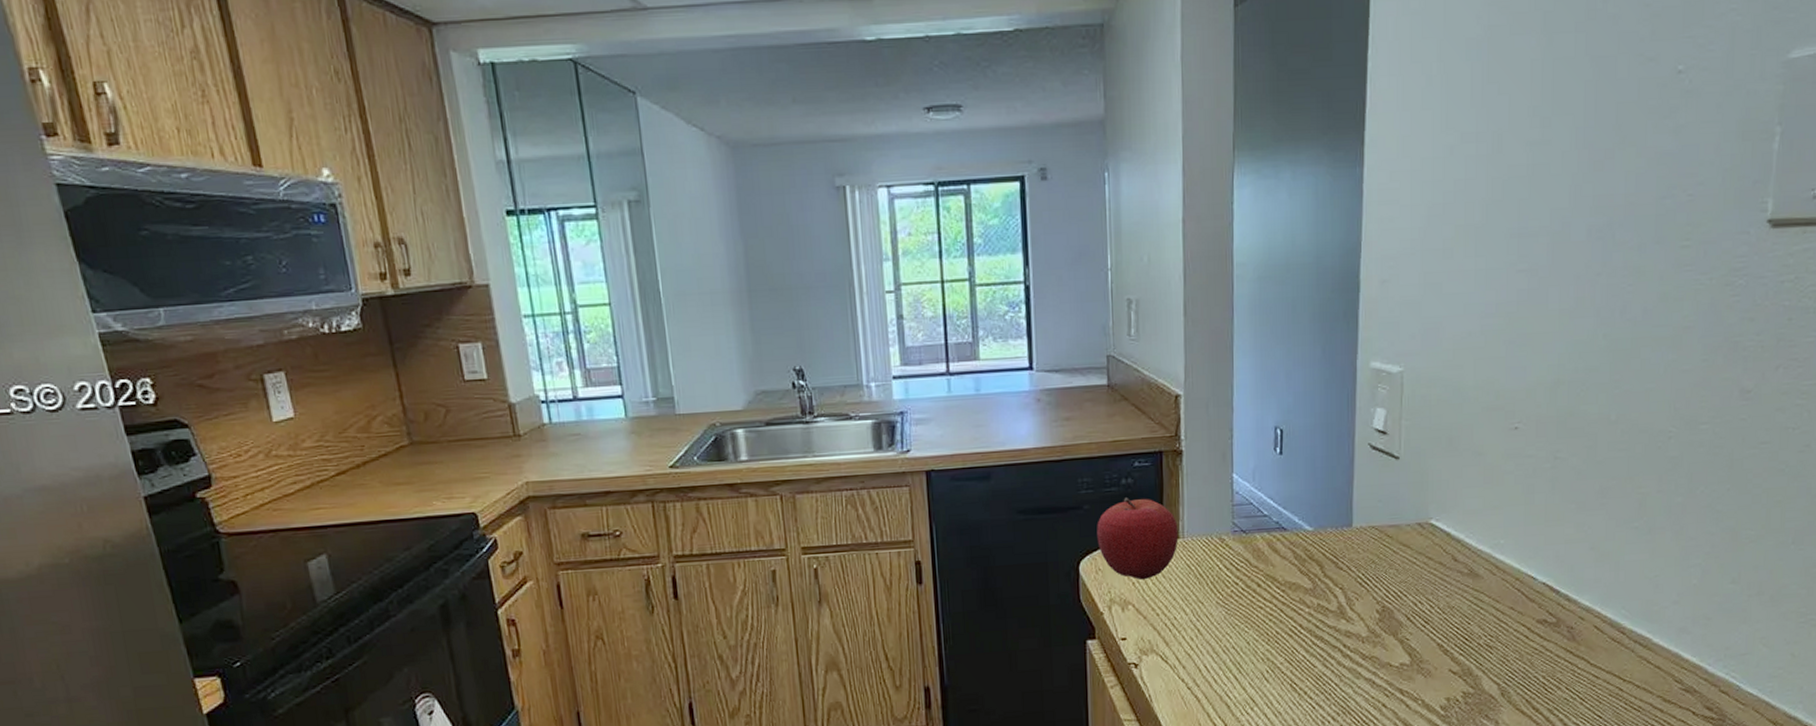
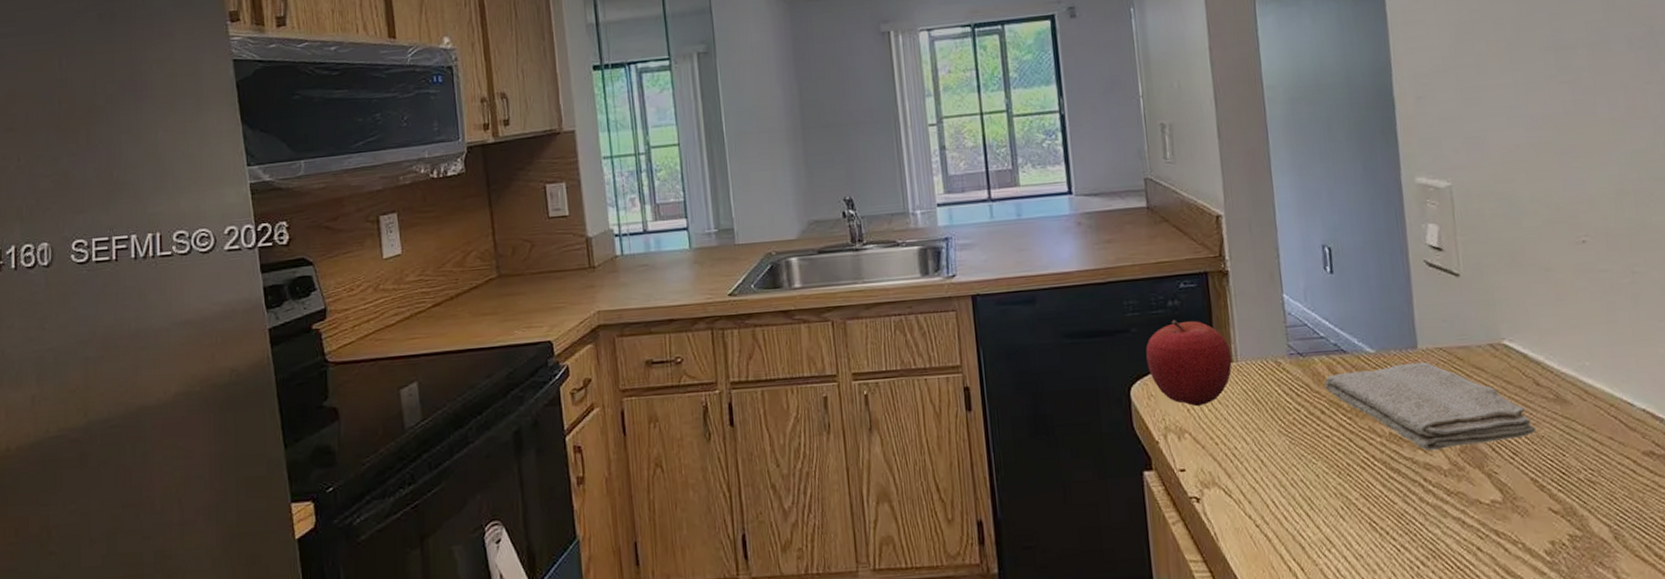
washcloth: none [1263,539,1448,620] -> present [1325,362,1536,450]

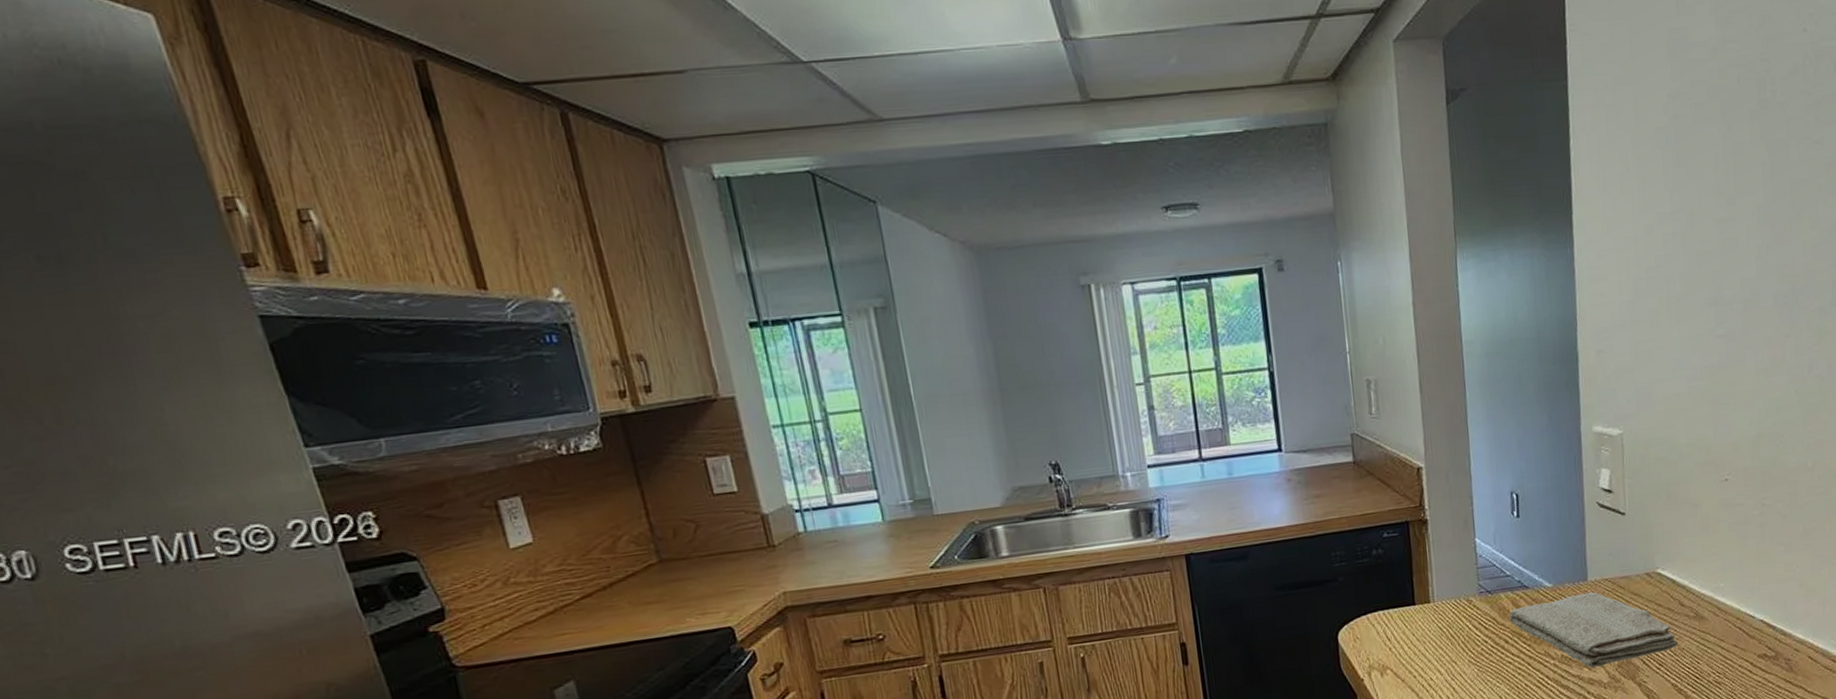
fruit: present [1145,320,1232,407] -> none [1352,567,1430,645]

